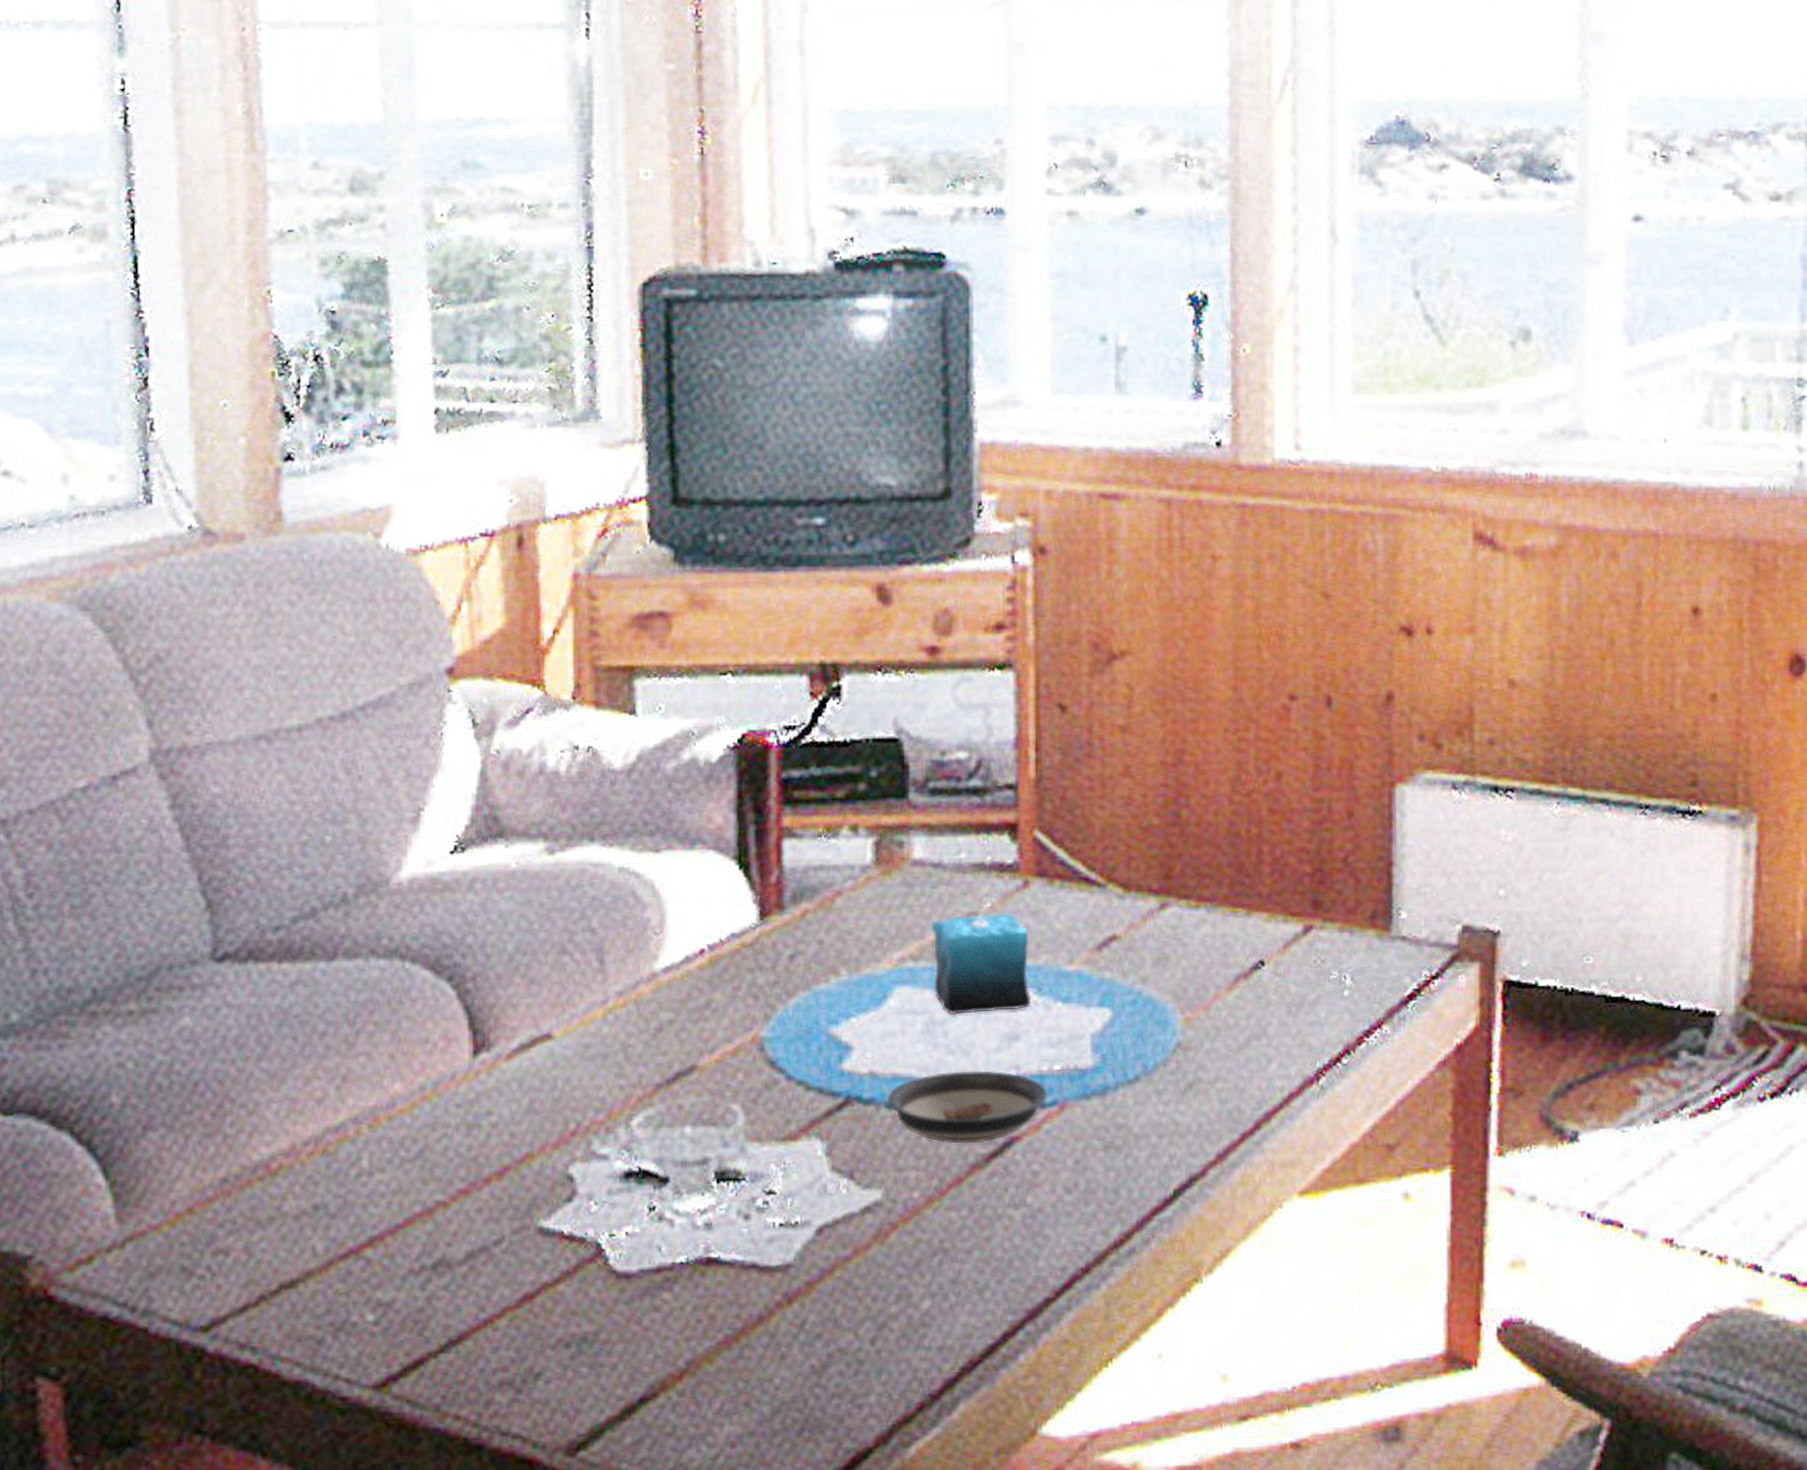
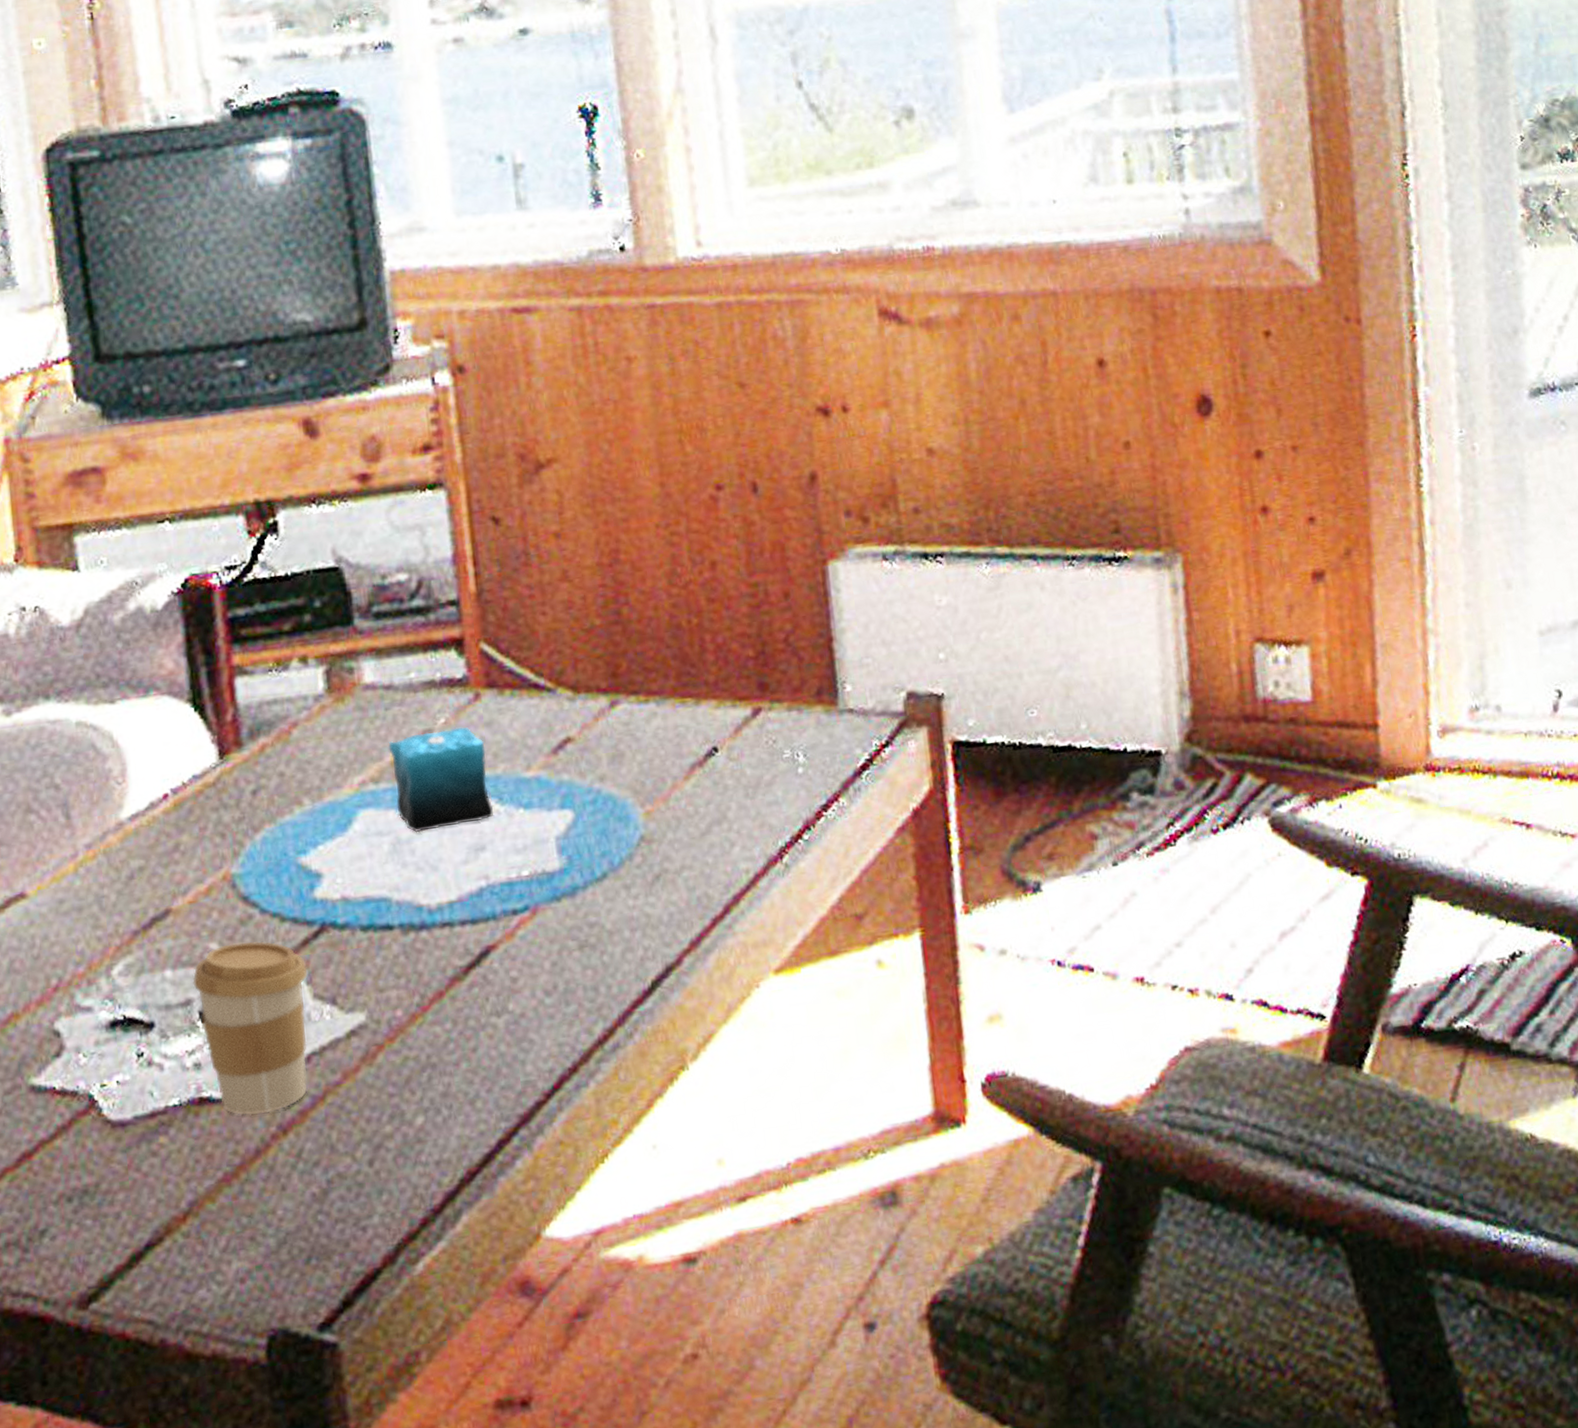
coffee cup: none [711,1107,828,1281] -> present [192,941,308,1116]
saucer: present [888,1070,1049,1144] -> none [362,882,520,959]

